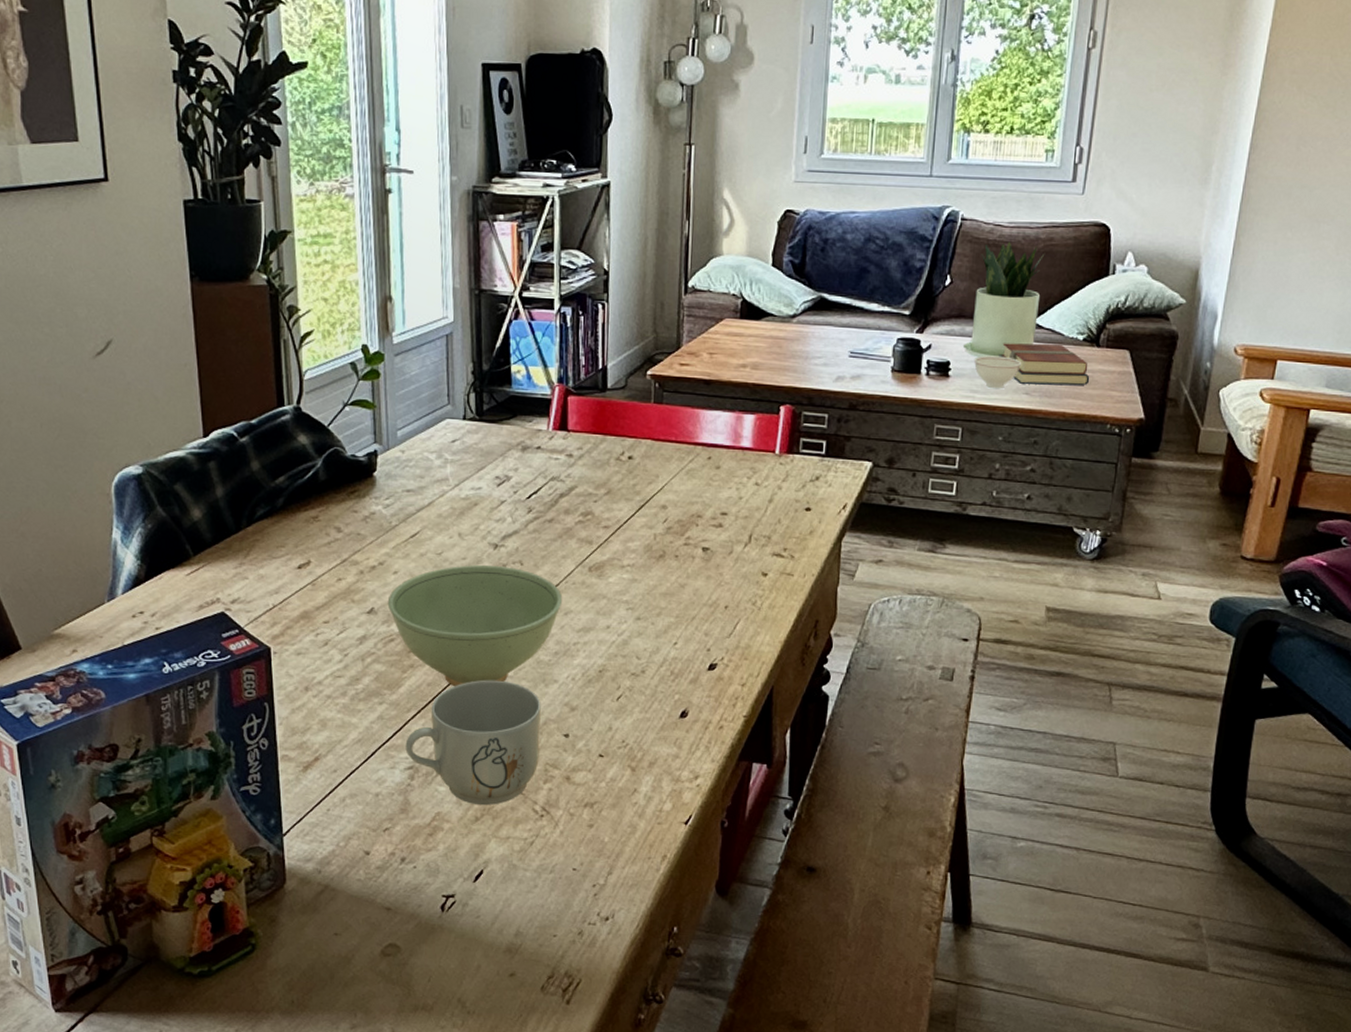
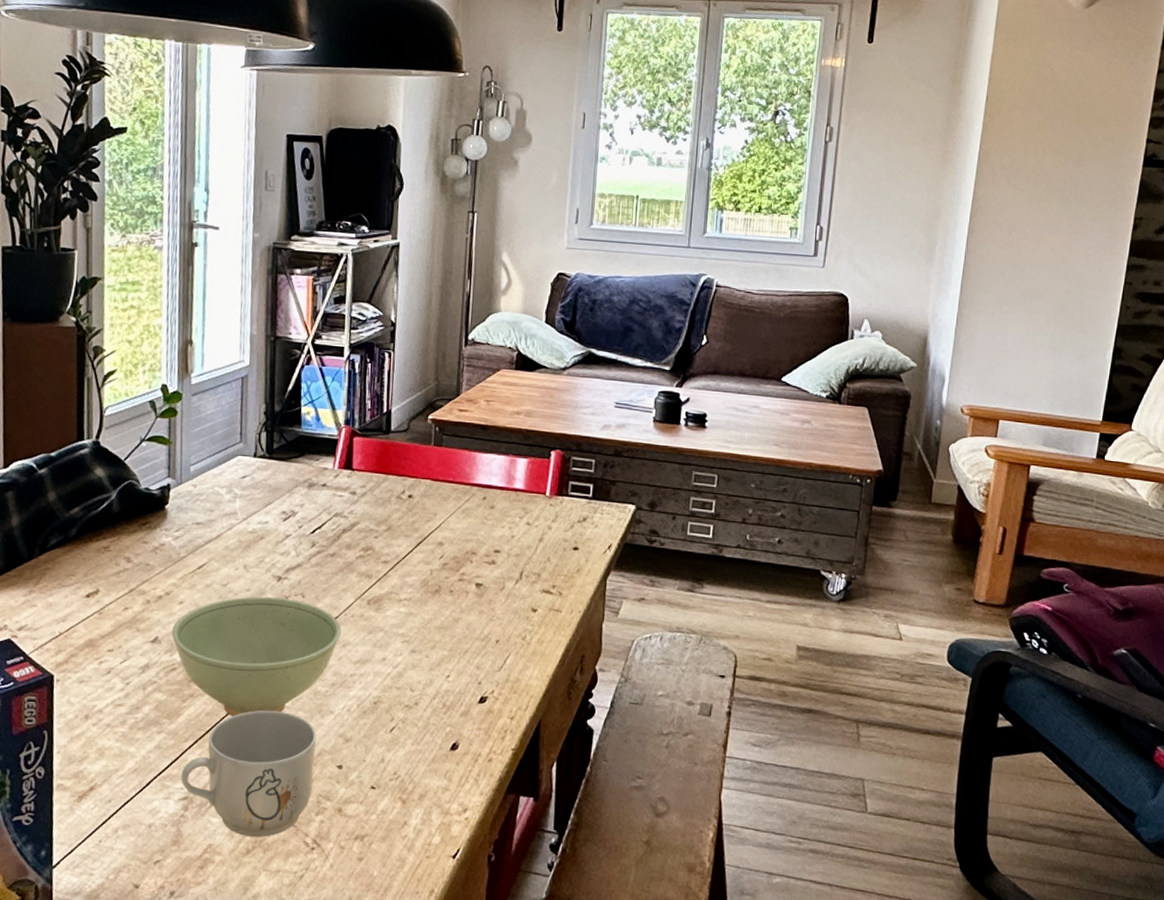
planter: present [962,241,1044,358] -> none [718,307,790,411]
bowl: present [973,355,1021,389] -> none [728,409,771,441]
books: present [998,343,1090,386] -> none [750,398,833,438]

